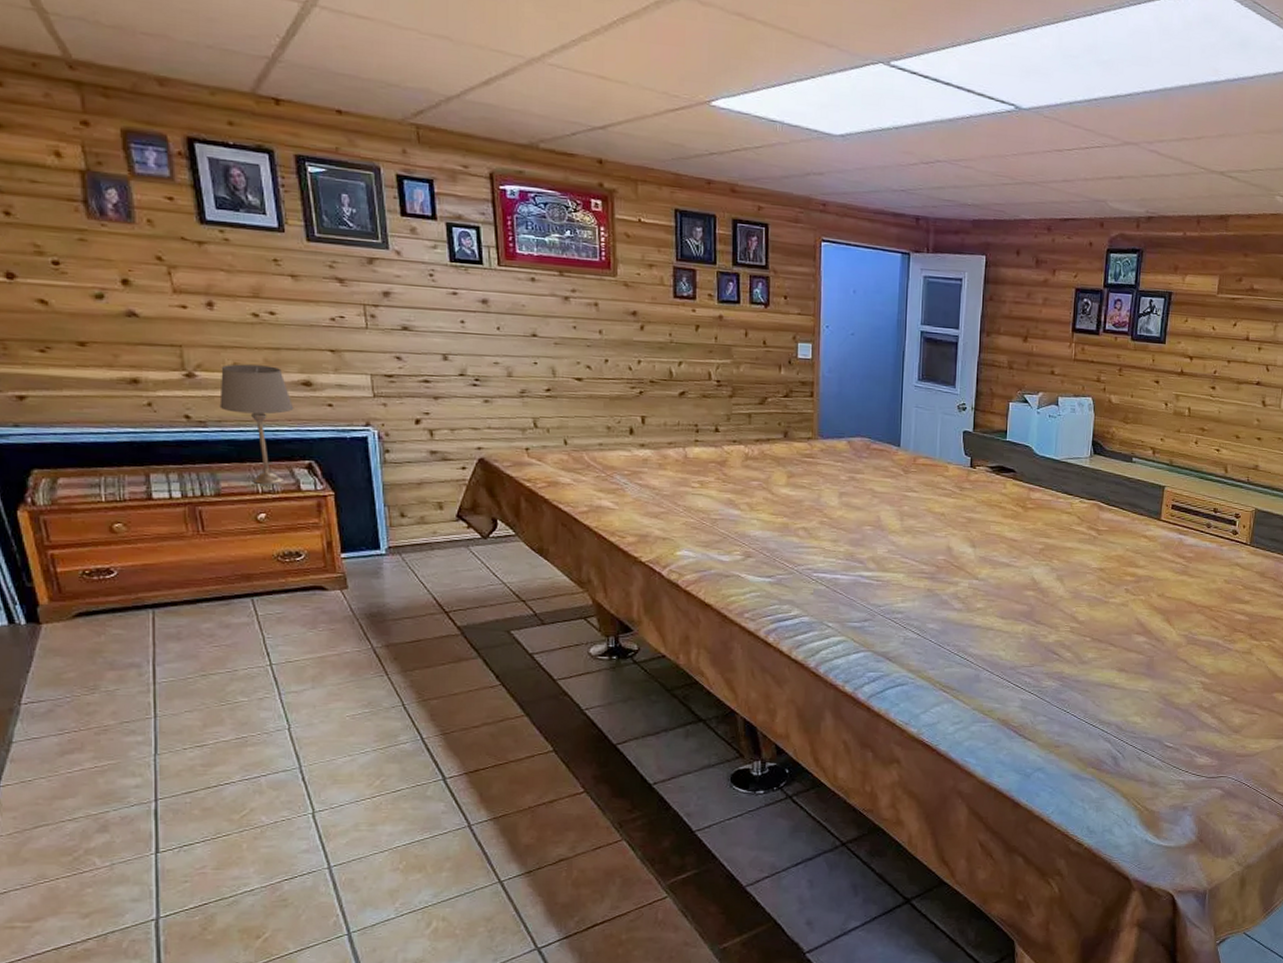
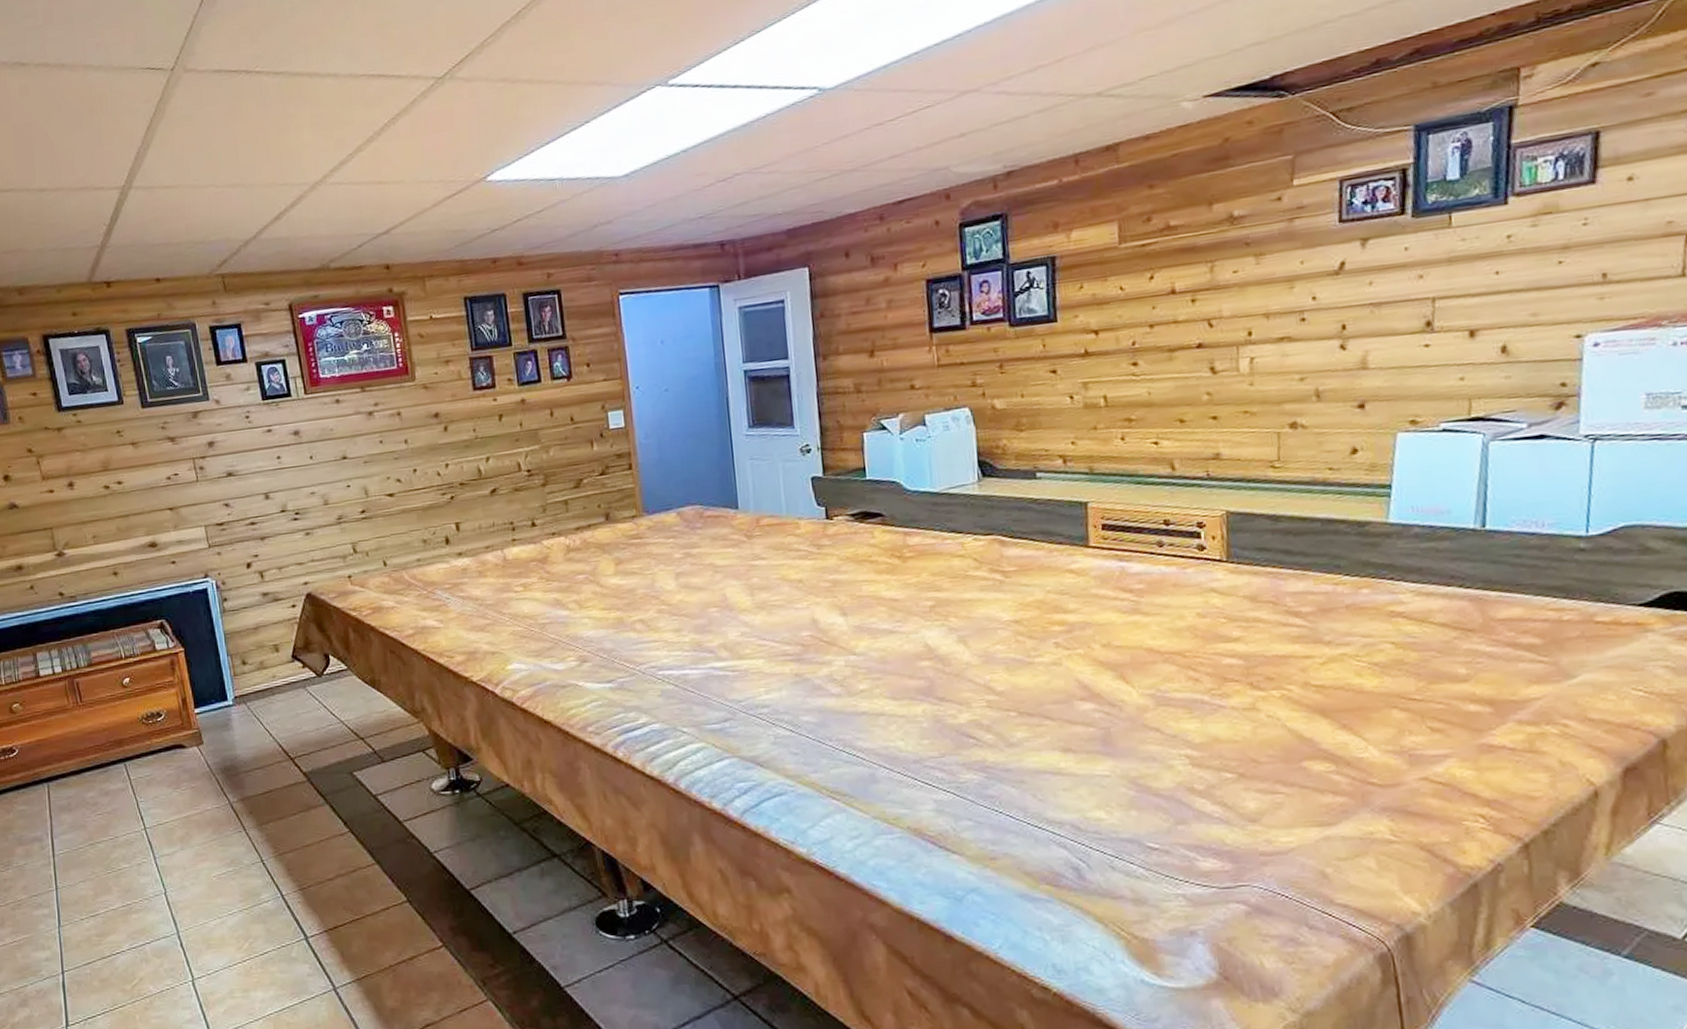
lamp: present [219,364,294,485] -> none [83,533,144,650]

